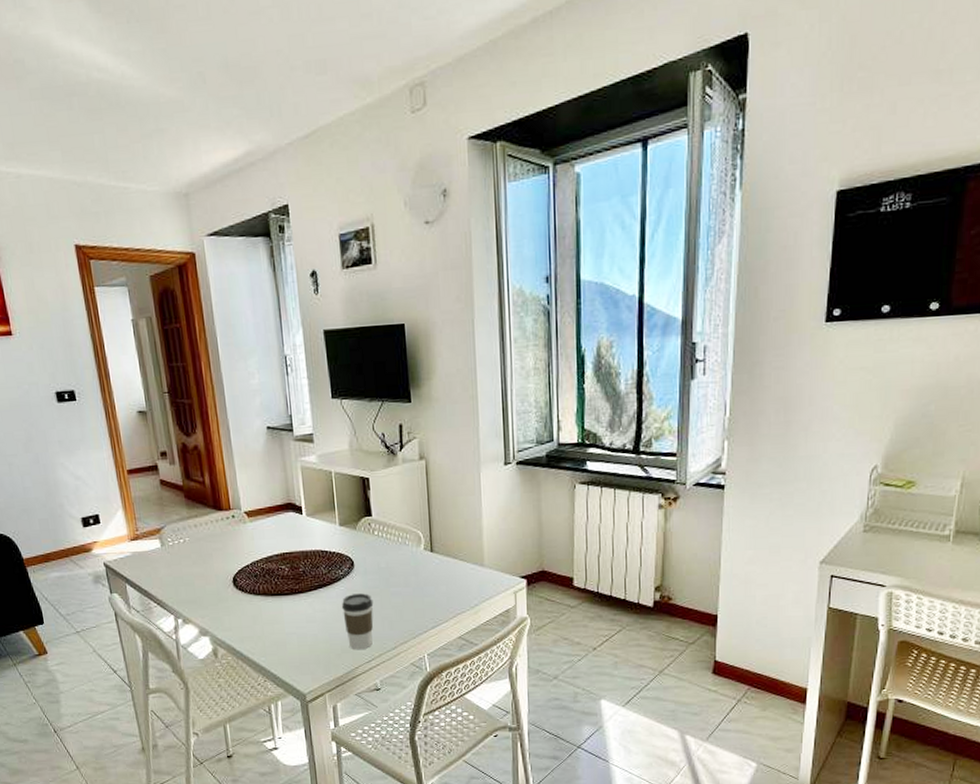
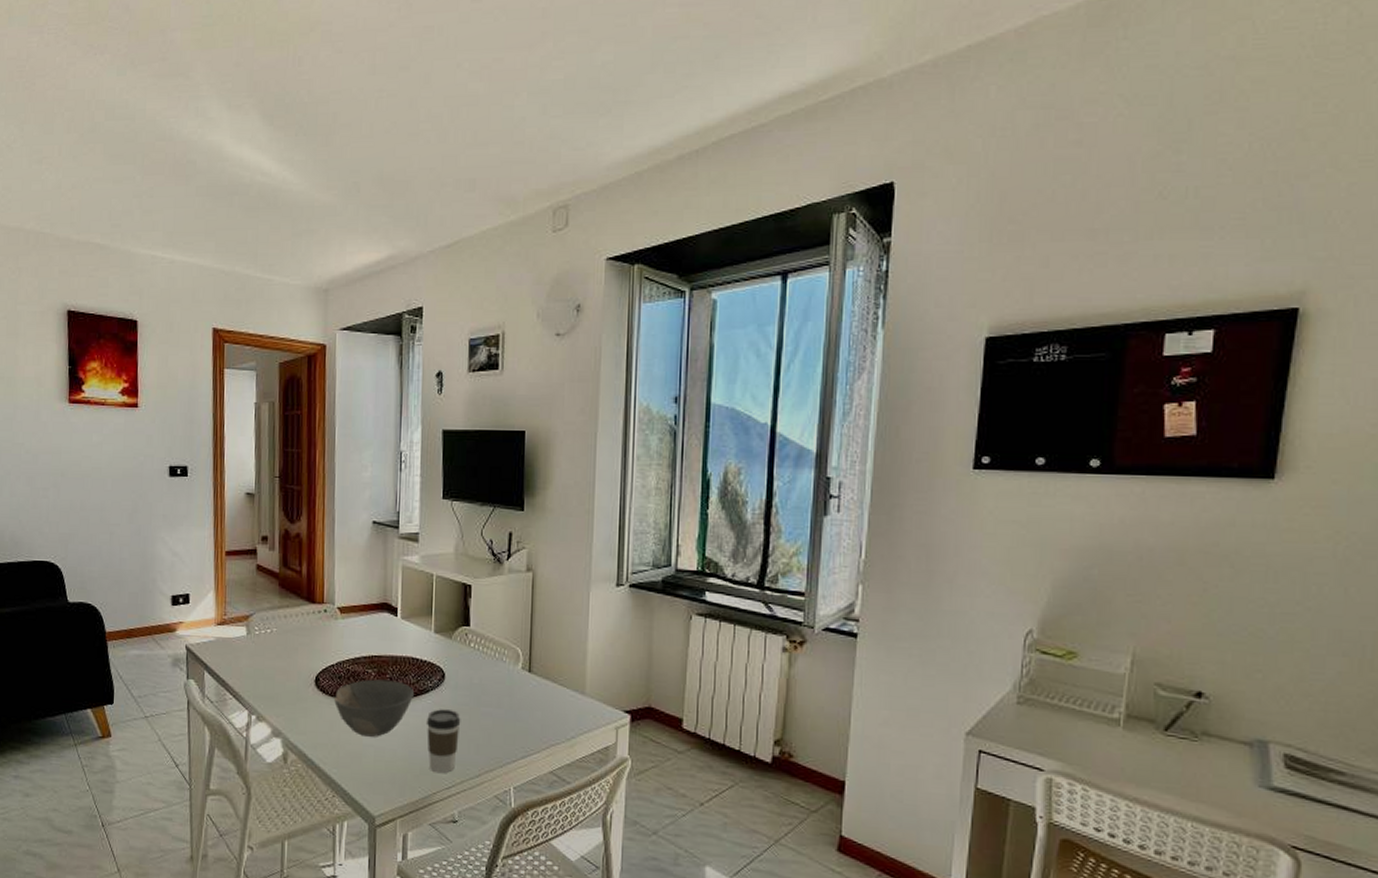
bowl: none [253,573,327,626] -> present [334,679,414,737]

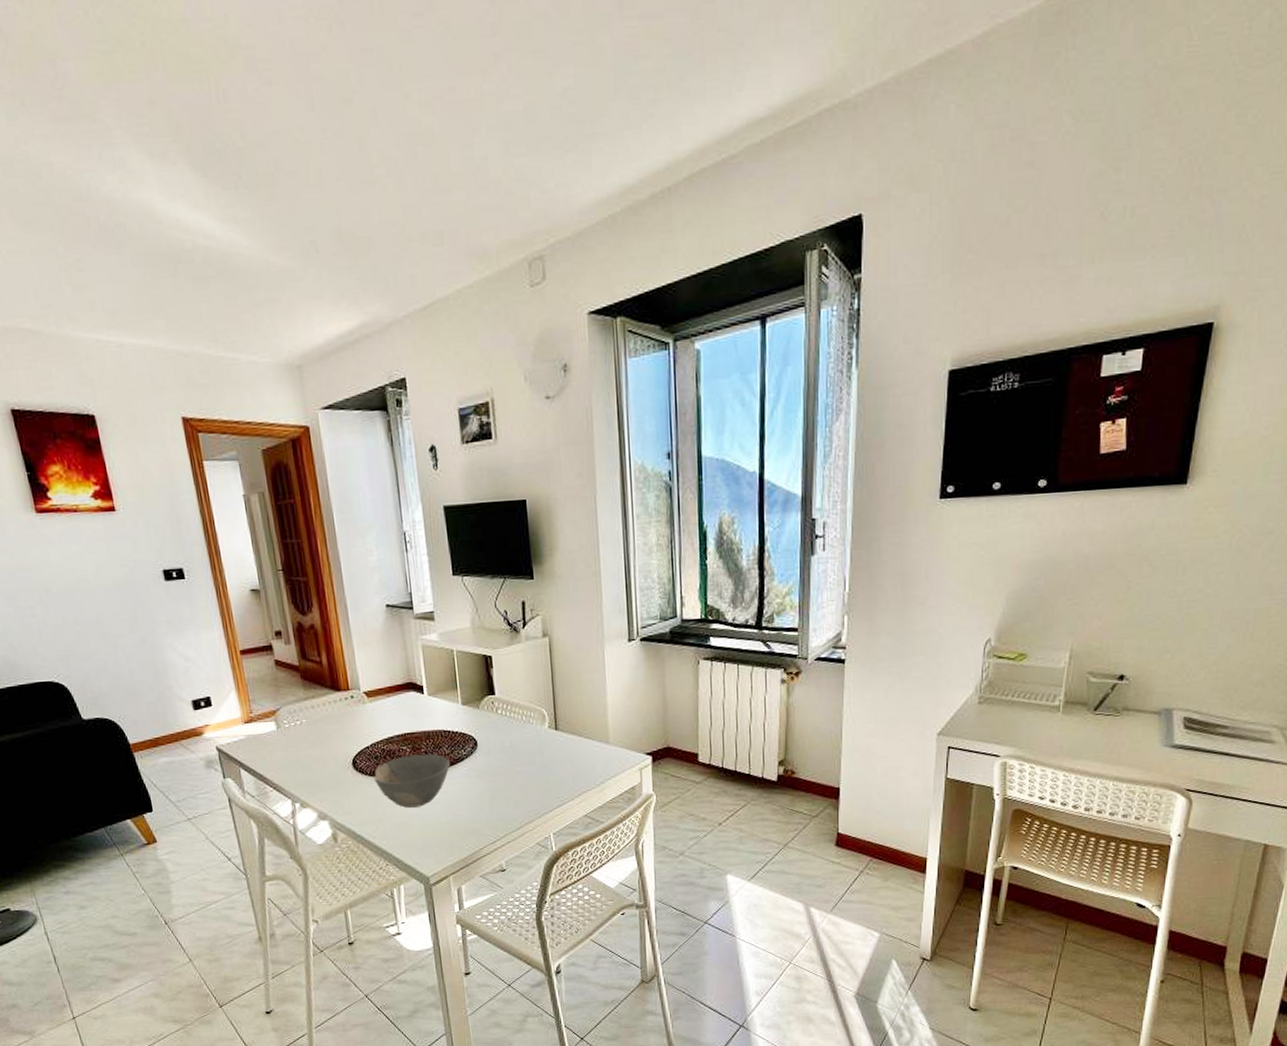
coffee cup: present [426,709,461,774] -> none [465,773,498,831]

